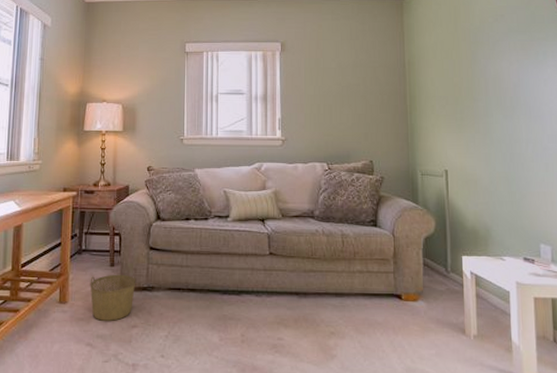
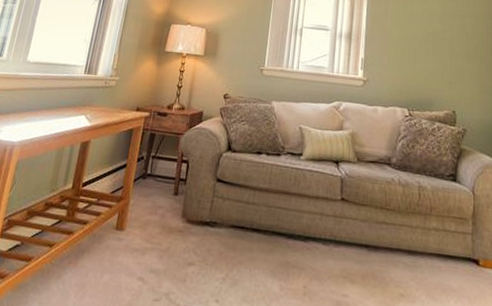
basket: present [90,274,136,321] -> none [148,203,199,256]

